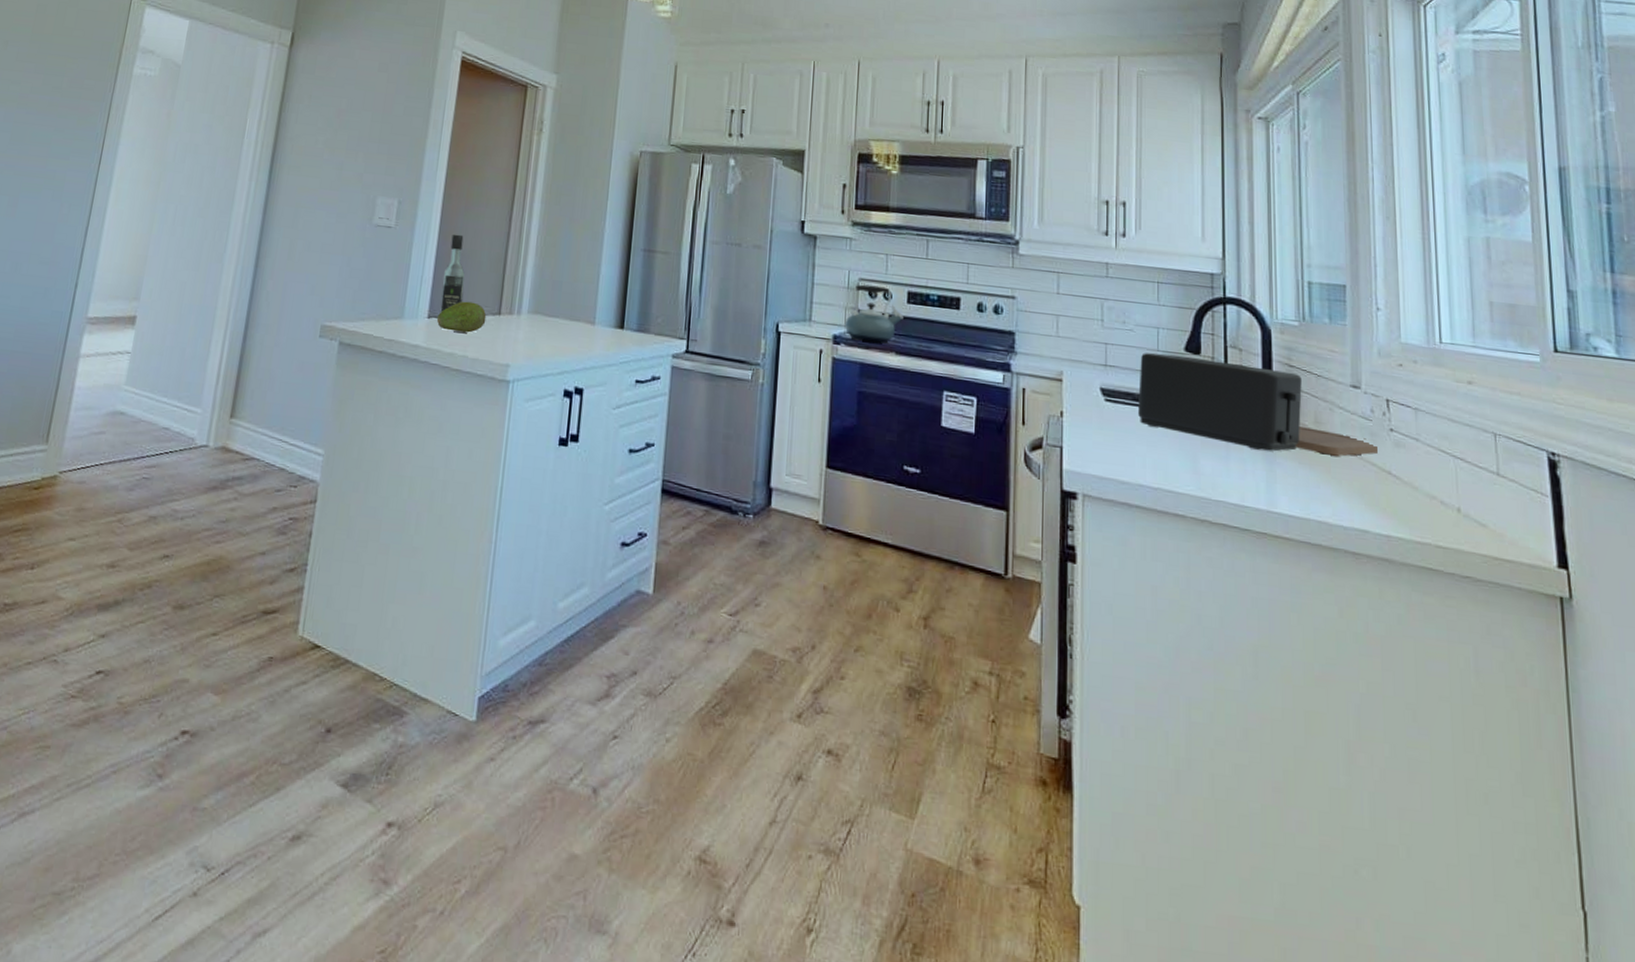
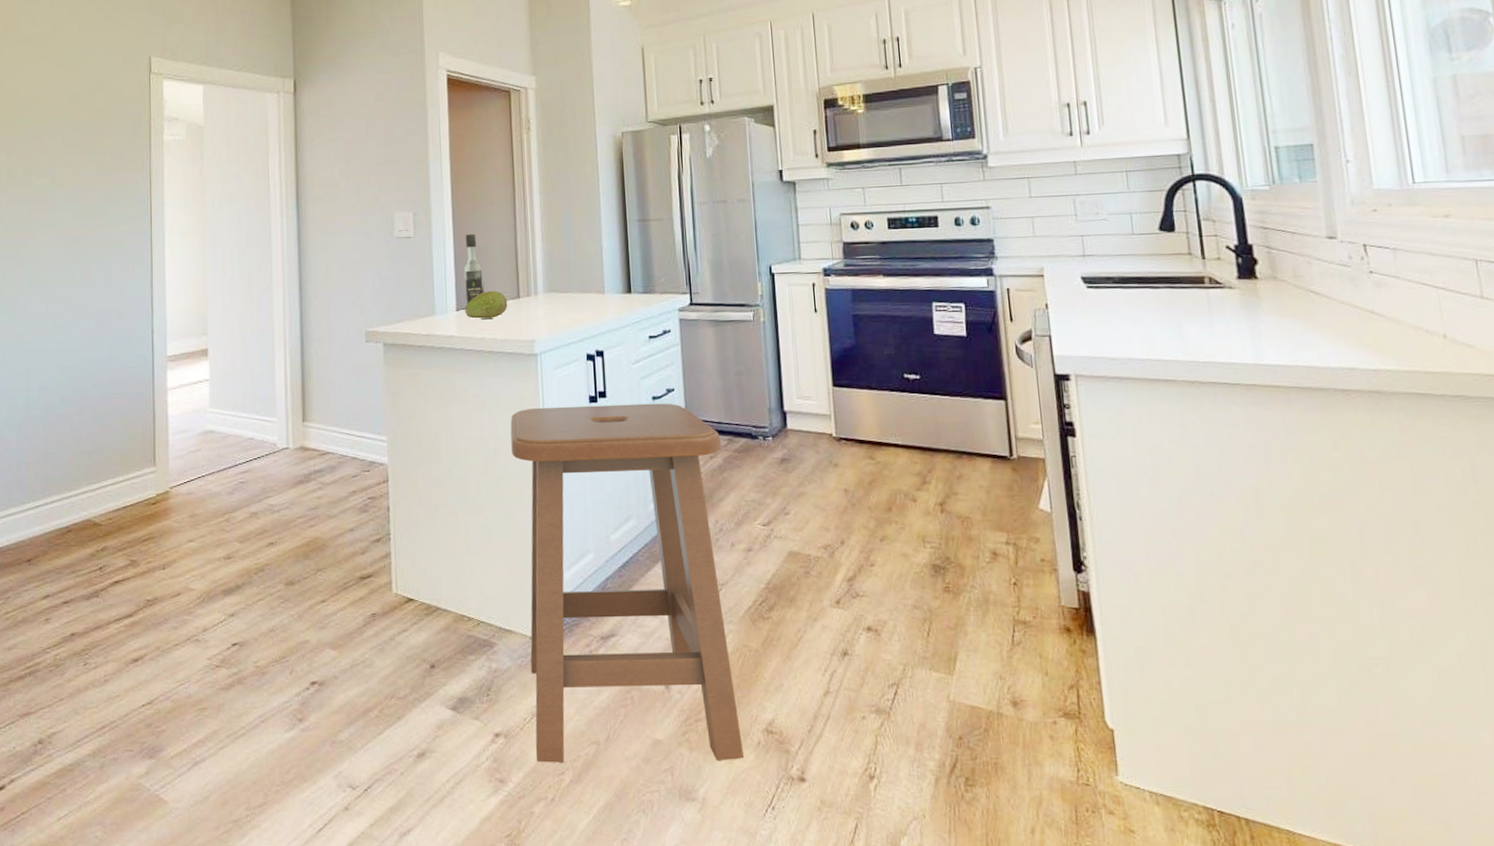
stool: none [430,441,697,890] -> present [510,403,745,763]
kettle: present [844,284,904,343] -> none [832,217,886,270]
toaster: present [1138,352,1302,452] -> none [1117,234,1281,310]
cutting board: present [1295,425,1378,457] -> none [1276,281,1359,305]

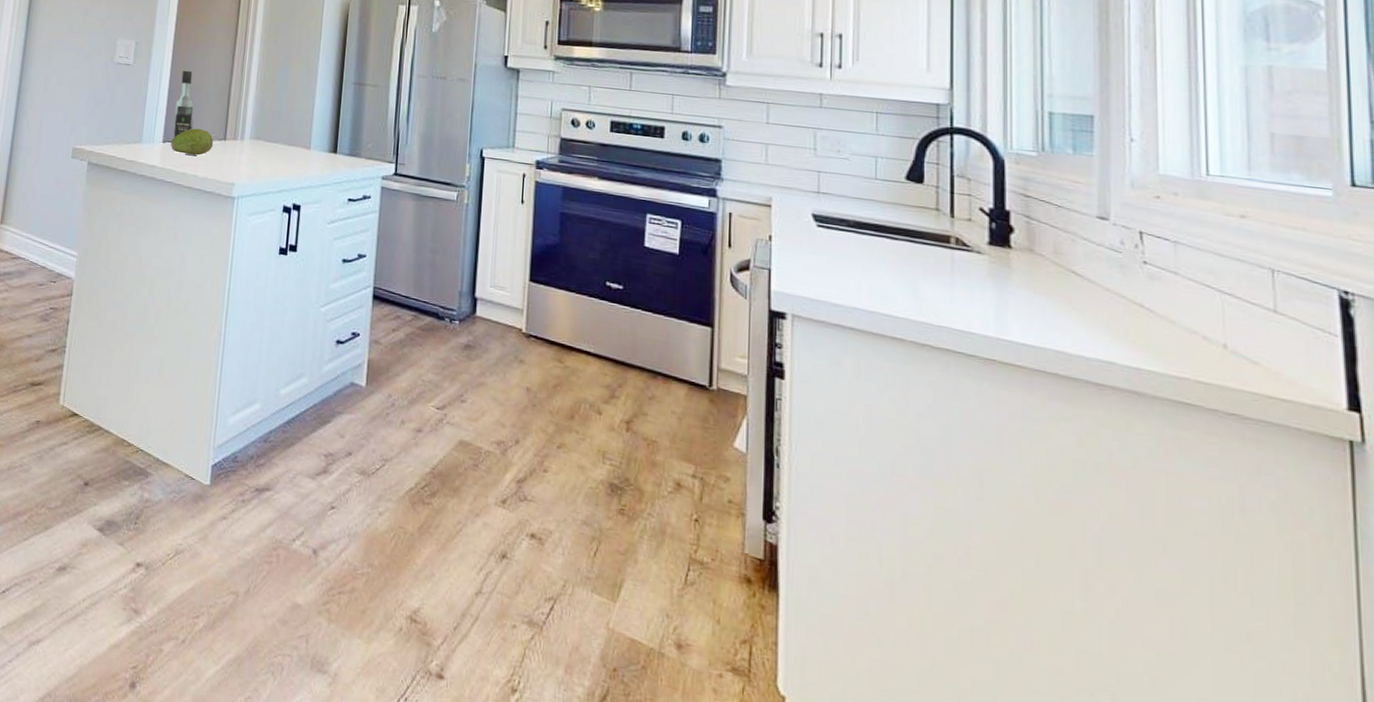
stool: present [510,403,745,763] -> none [173,249,406,642]

